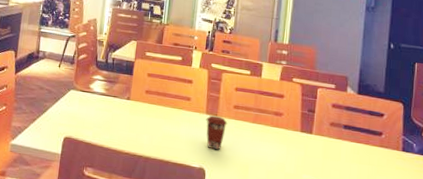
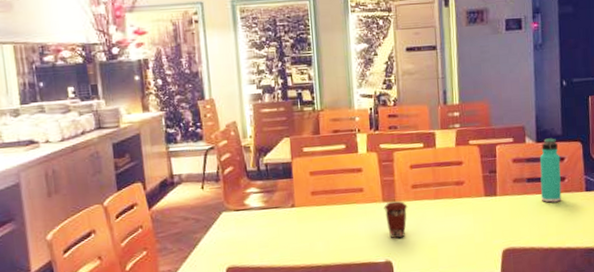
thermos bottle: none [356,92,380,155] -> present [539,138,562,203]

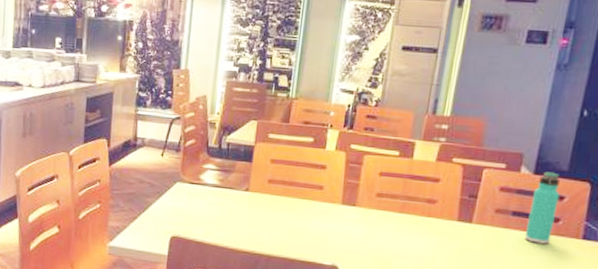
coffee cup: present [383,201,408,239] -> none [341,205,368,246]

